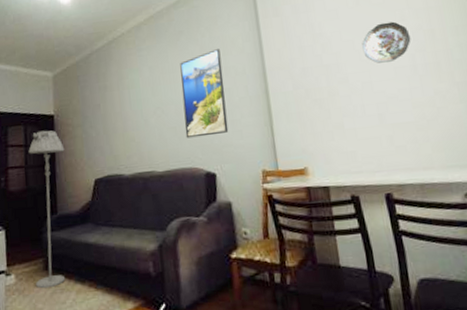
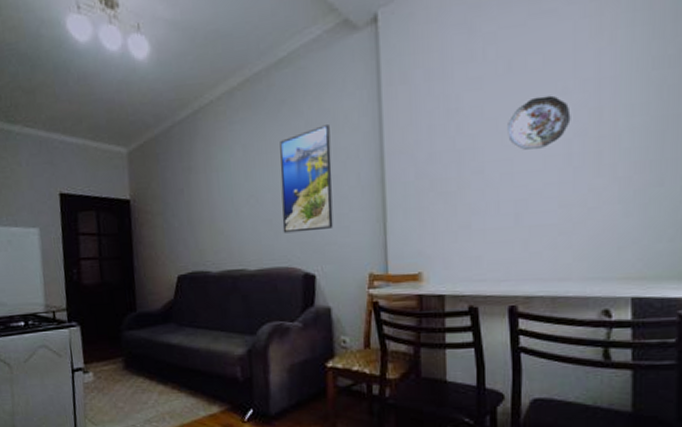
floor lamp: present [28,130,66,289] -> none [102,217,147,388]

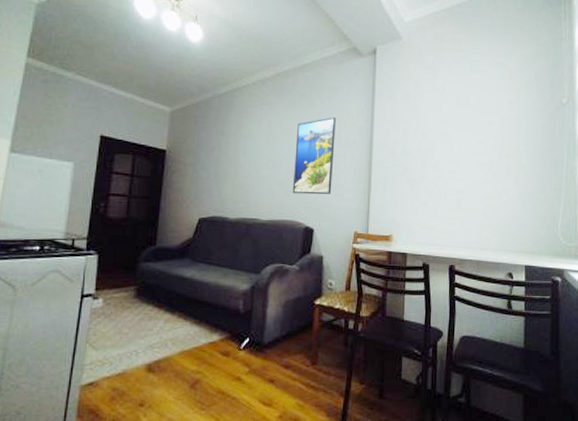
decorative plate: present [508,95,571,150] -> none [455,123,493,157]

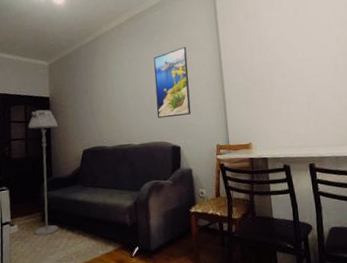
floor lamp: none [123,163,173,315] -> present [28,109,59,236]

